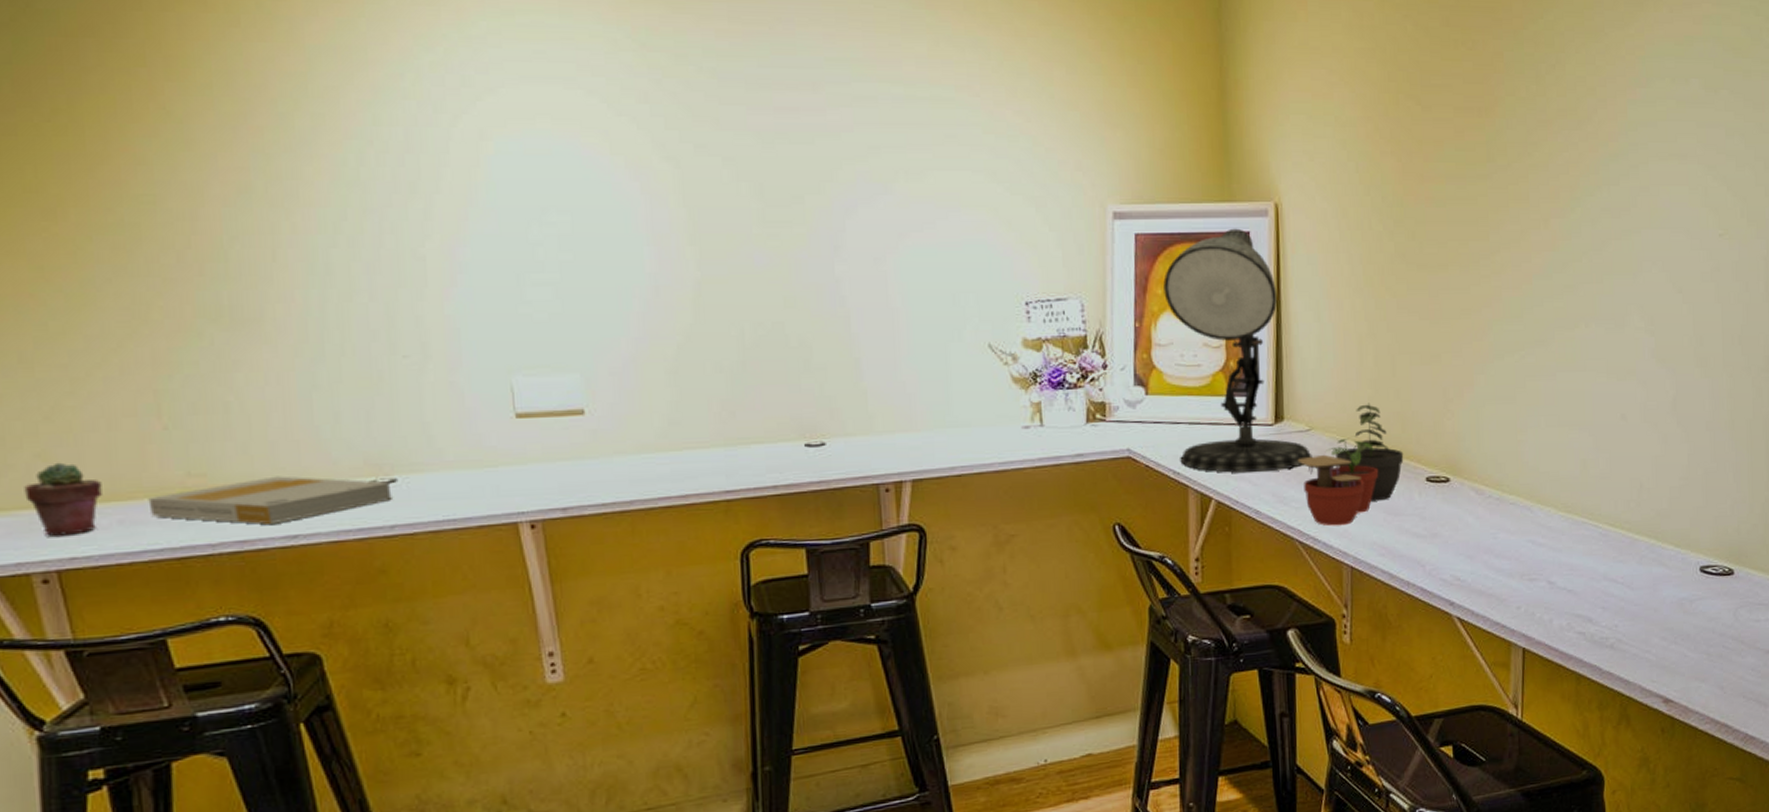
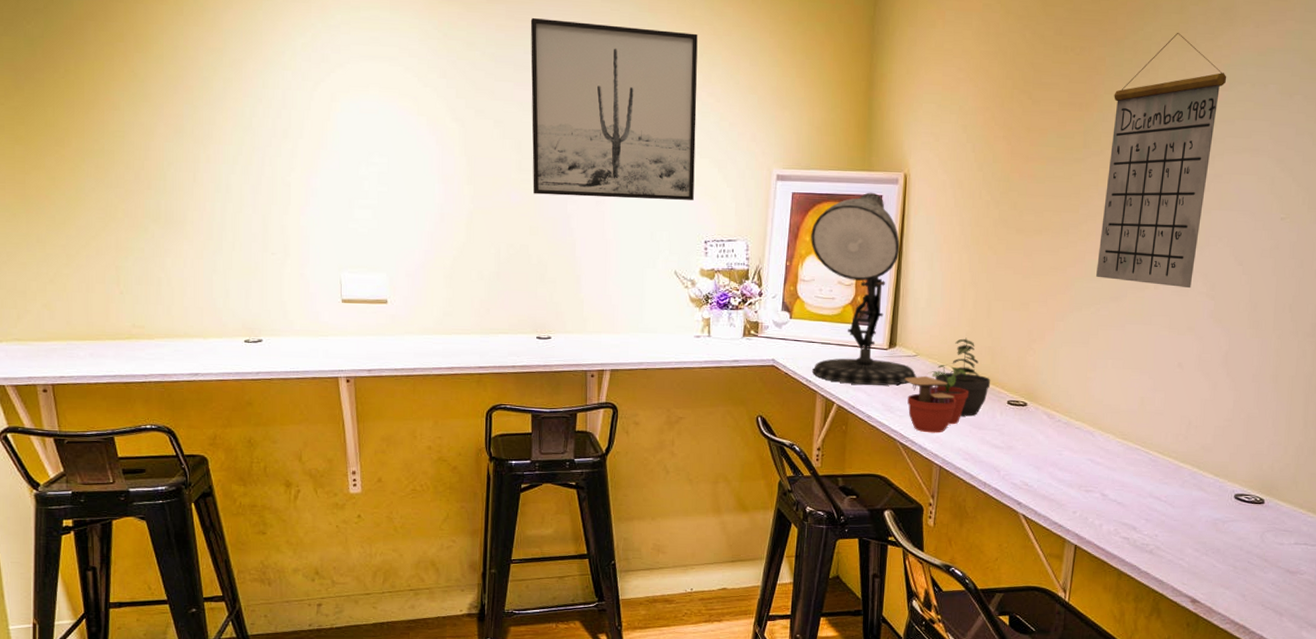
potted succulent: present [24,462,102,537] -> none [36,311,81,361]
book: present [148,476,392,526] -> none [108,331,259,365]
wall art: none [763,19,1006,254] -> present [530,17,698,200]
calendar: none [1516,19,1643,324] -> present [1095,32,1227,289]

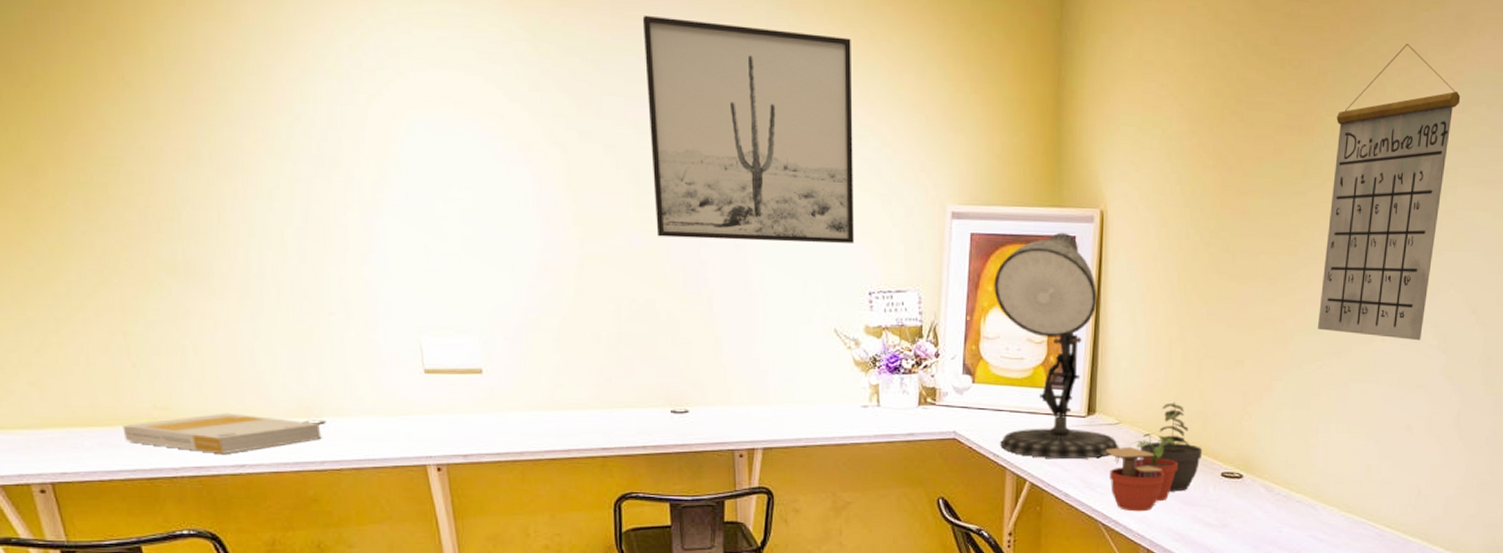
book: none [108,331,259,365] -> present [122,412,322,455]

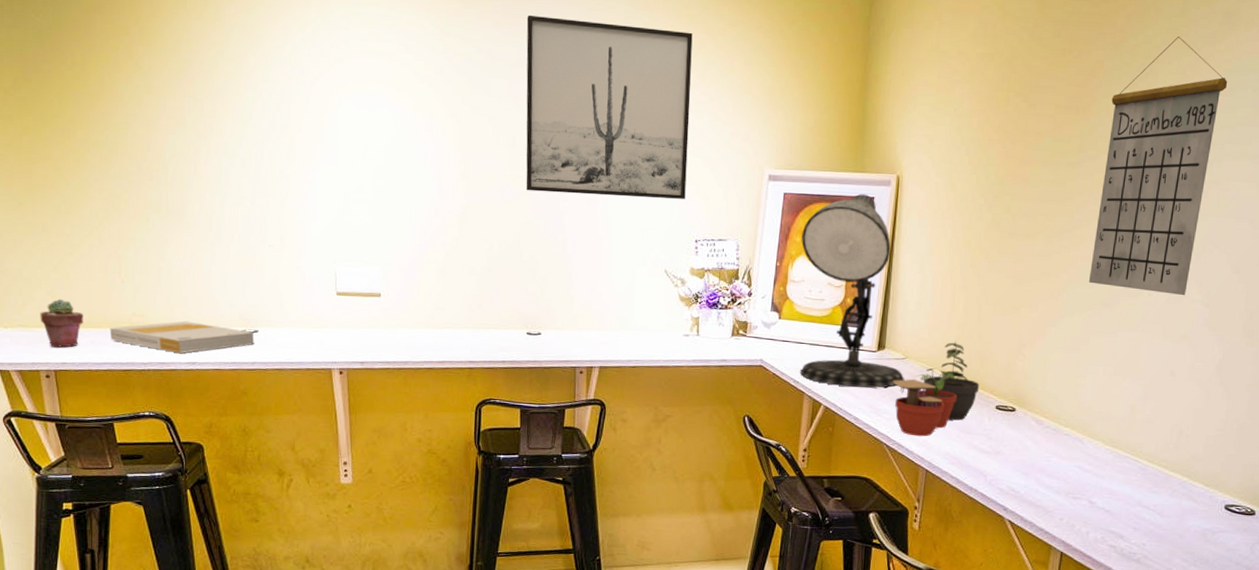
potted succulent: none [22,390,85,453] -> present [40,298,84,348]

